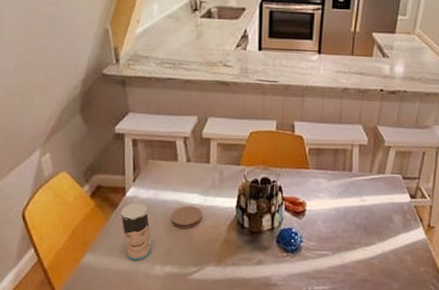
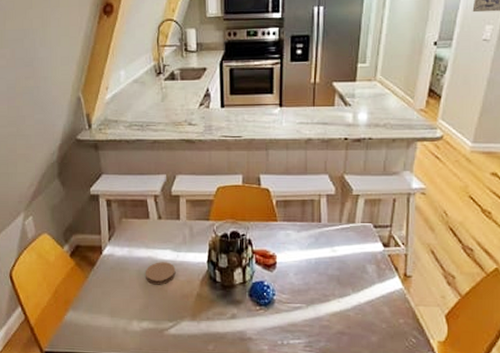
cup: present [121,203,152,260] -> none [99,261,128,317]

